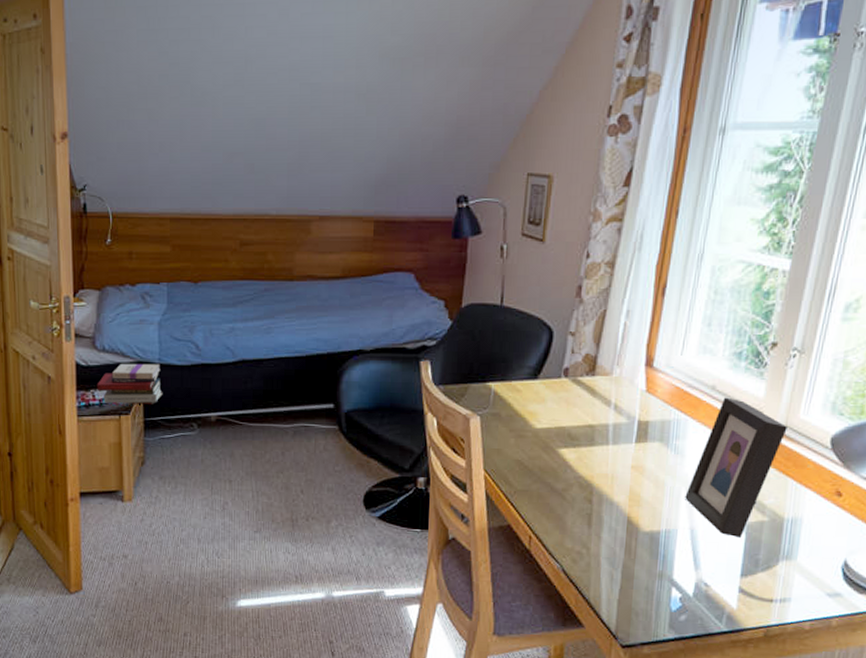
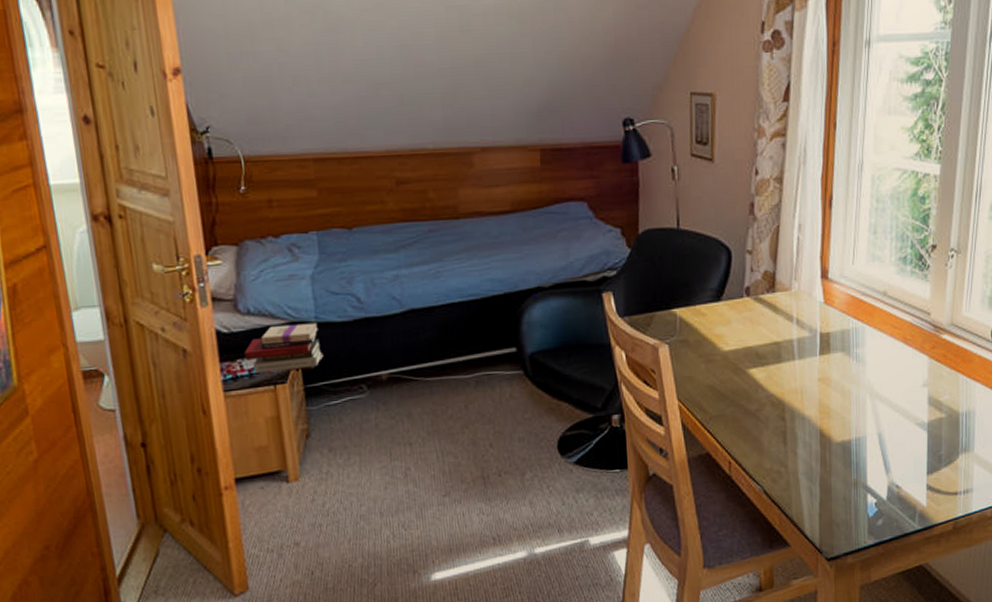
picture frame: present [685,397,787,538] -> none [870,301,953,438]

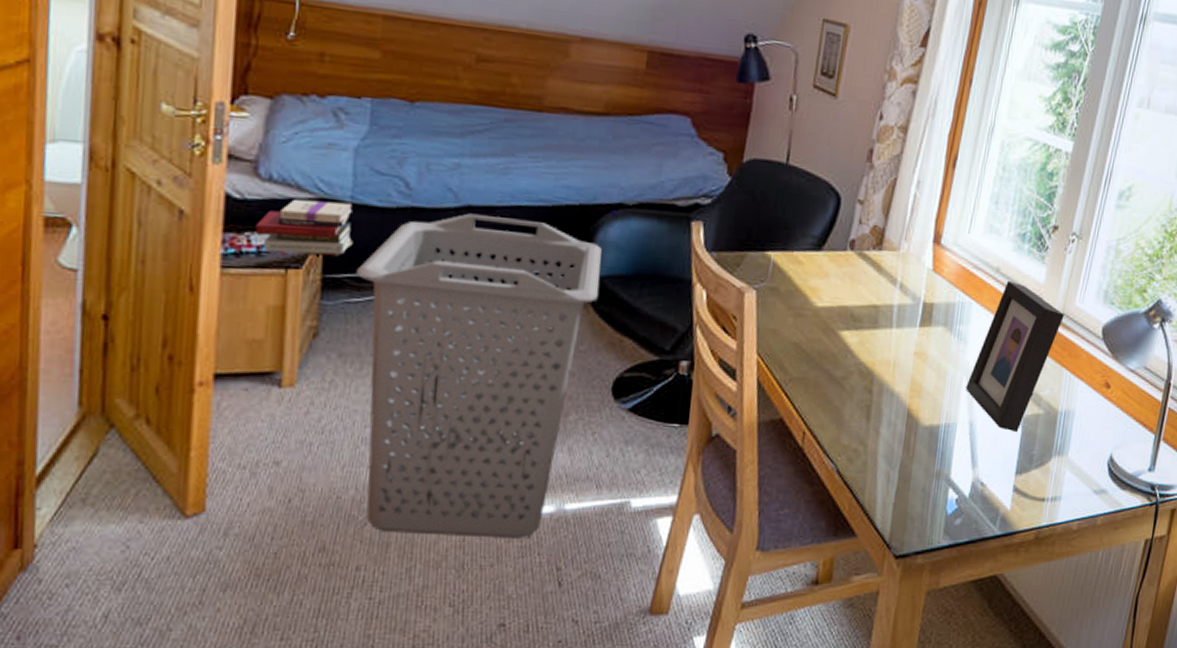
laundry basket: none [330,314,534,590] -> present [356,213,602,539]
picture frame: none [870,301,953,438] -> present [965,280,1064,433]

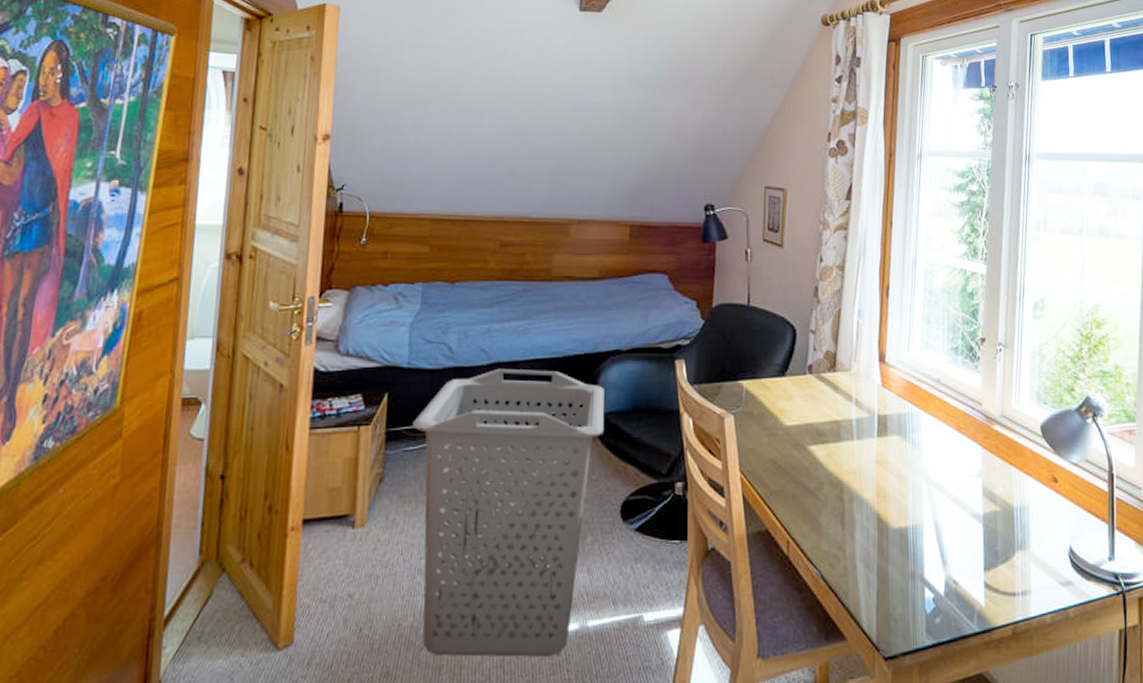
books: present [254,198,353,257] -> none [335,368,410,413]
picture frame: present [965,280,1064,433] -> none [926,390,1004,530]

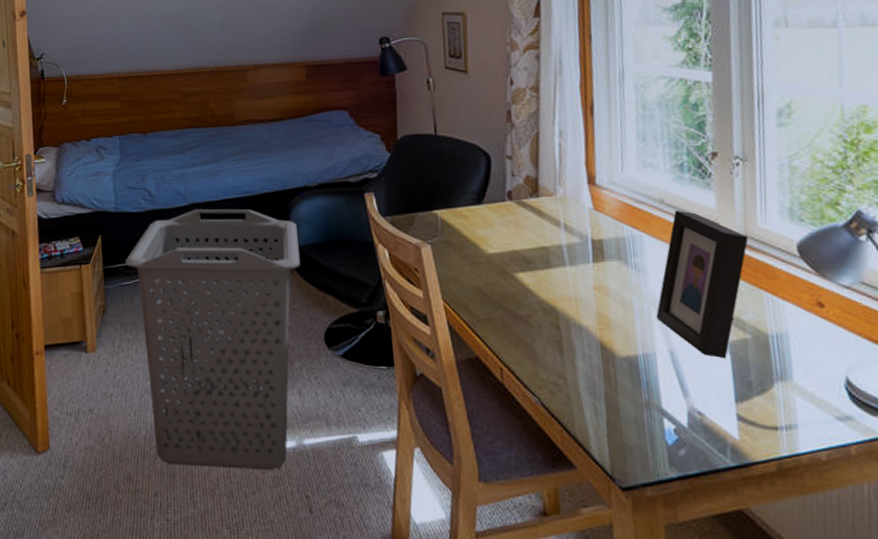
picture frame: none [926,390,1004,530] -> present [656,210,748,359]

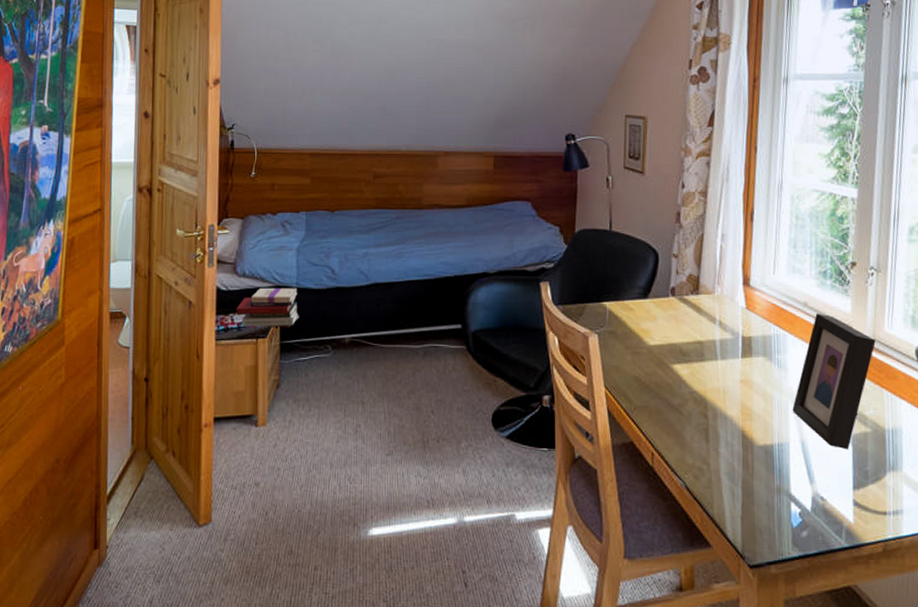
books: none [58,212,120,254] -> present [236,287,299,327]
laundry basket: present [125,209,301,470] -> none [303,289,475,546]

